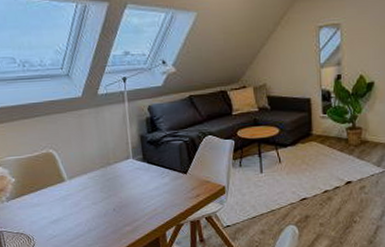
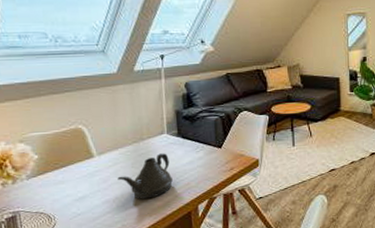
teapot: none [88,178,140,224] -> present [117,153,173,199]

